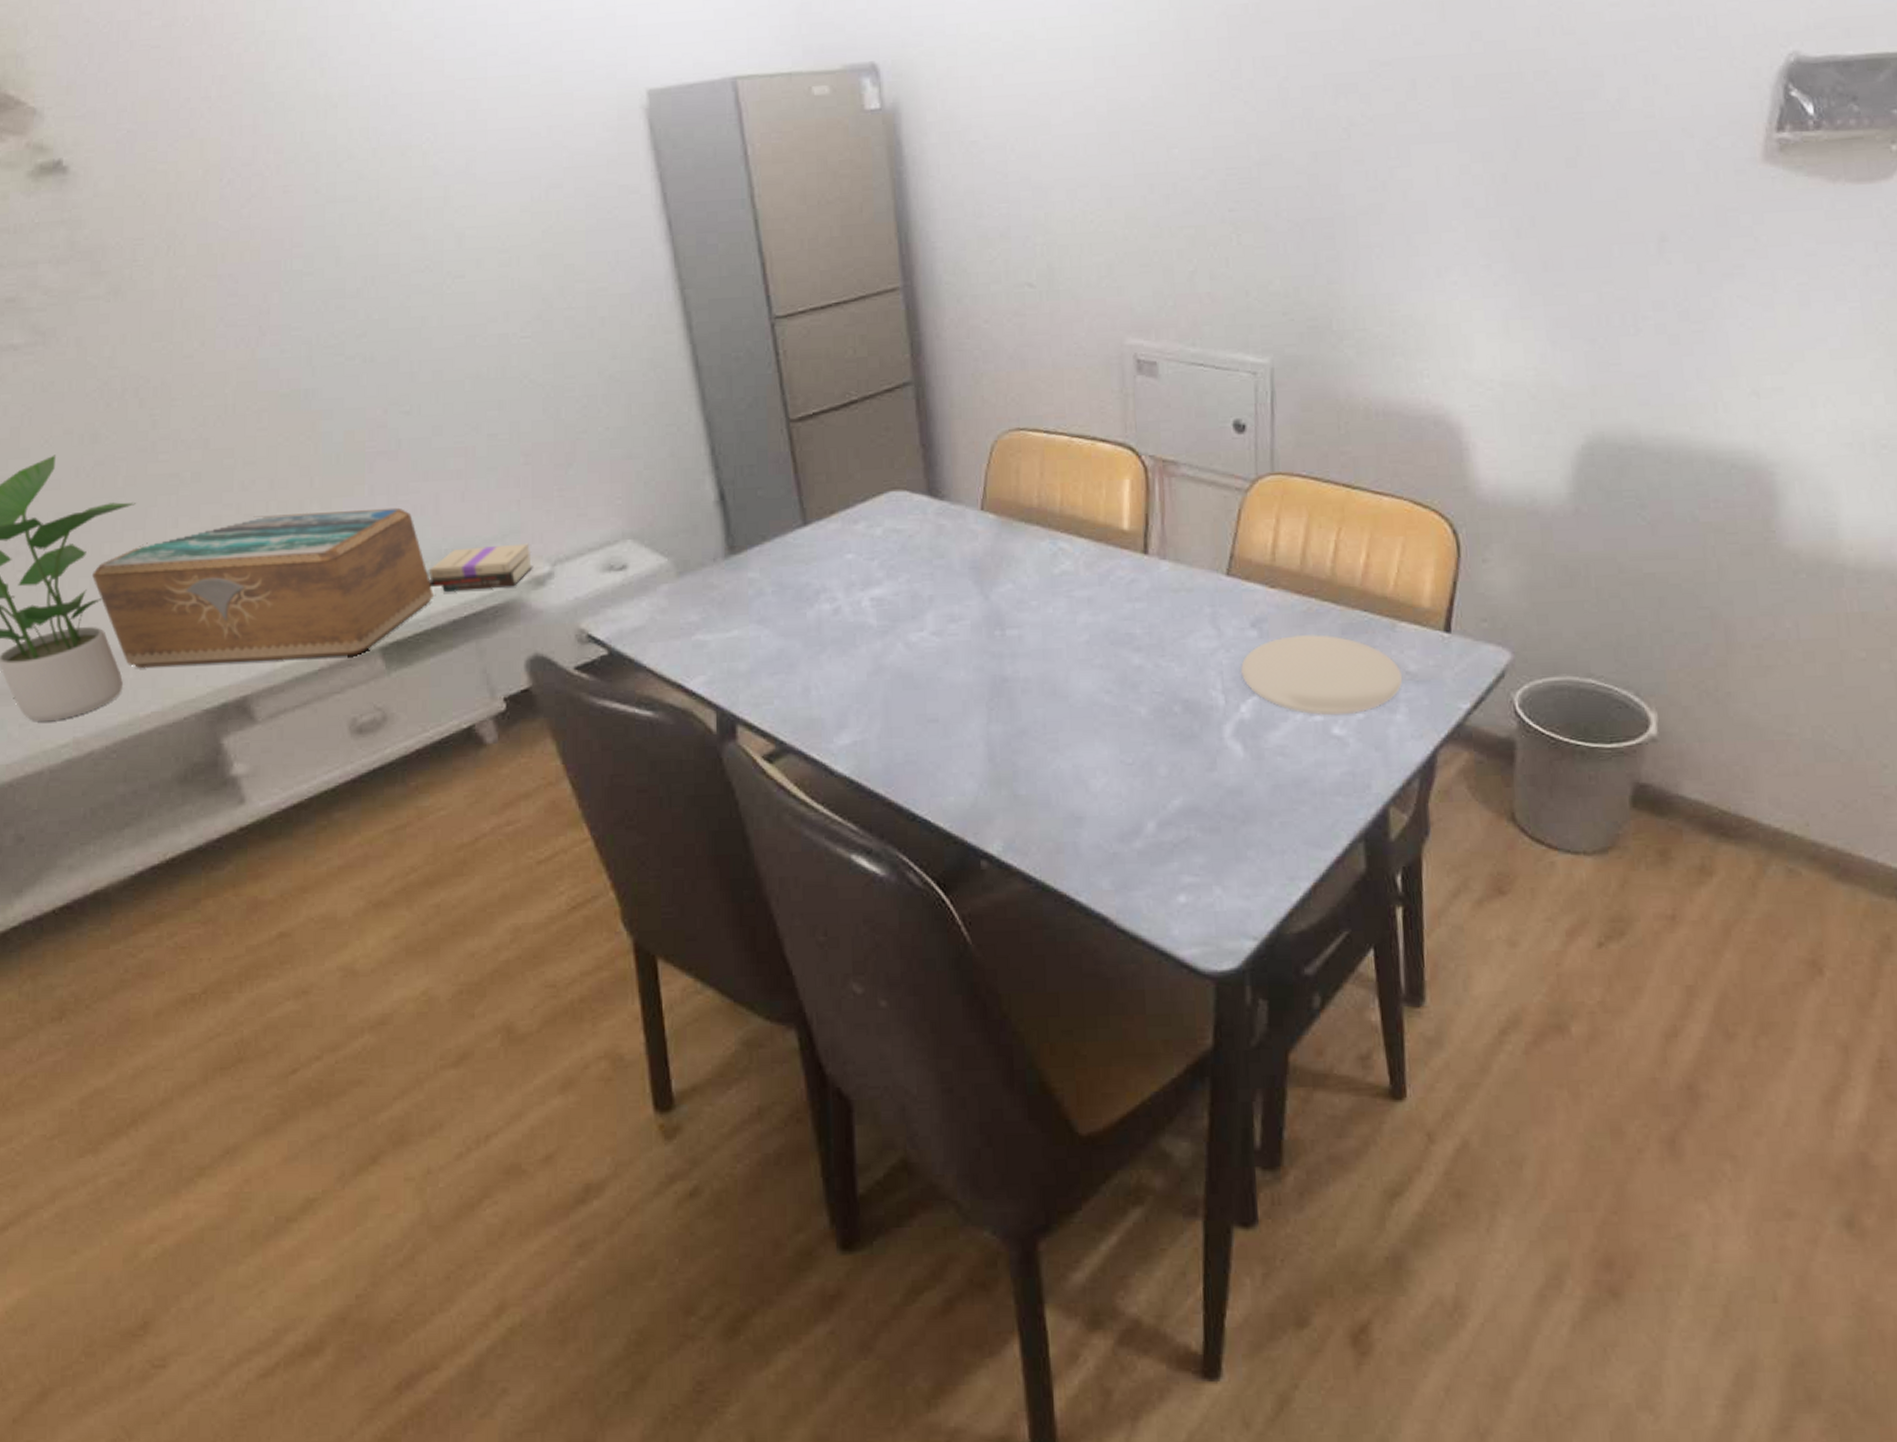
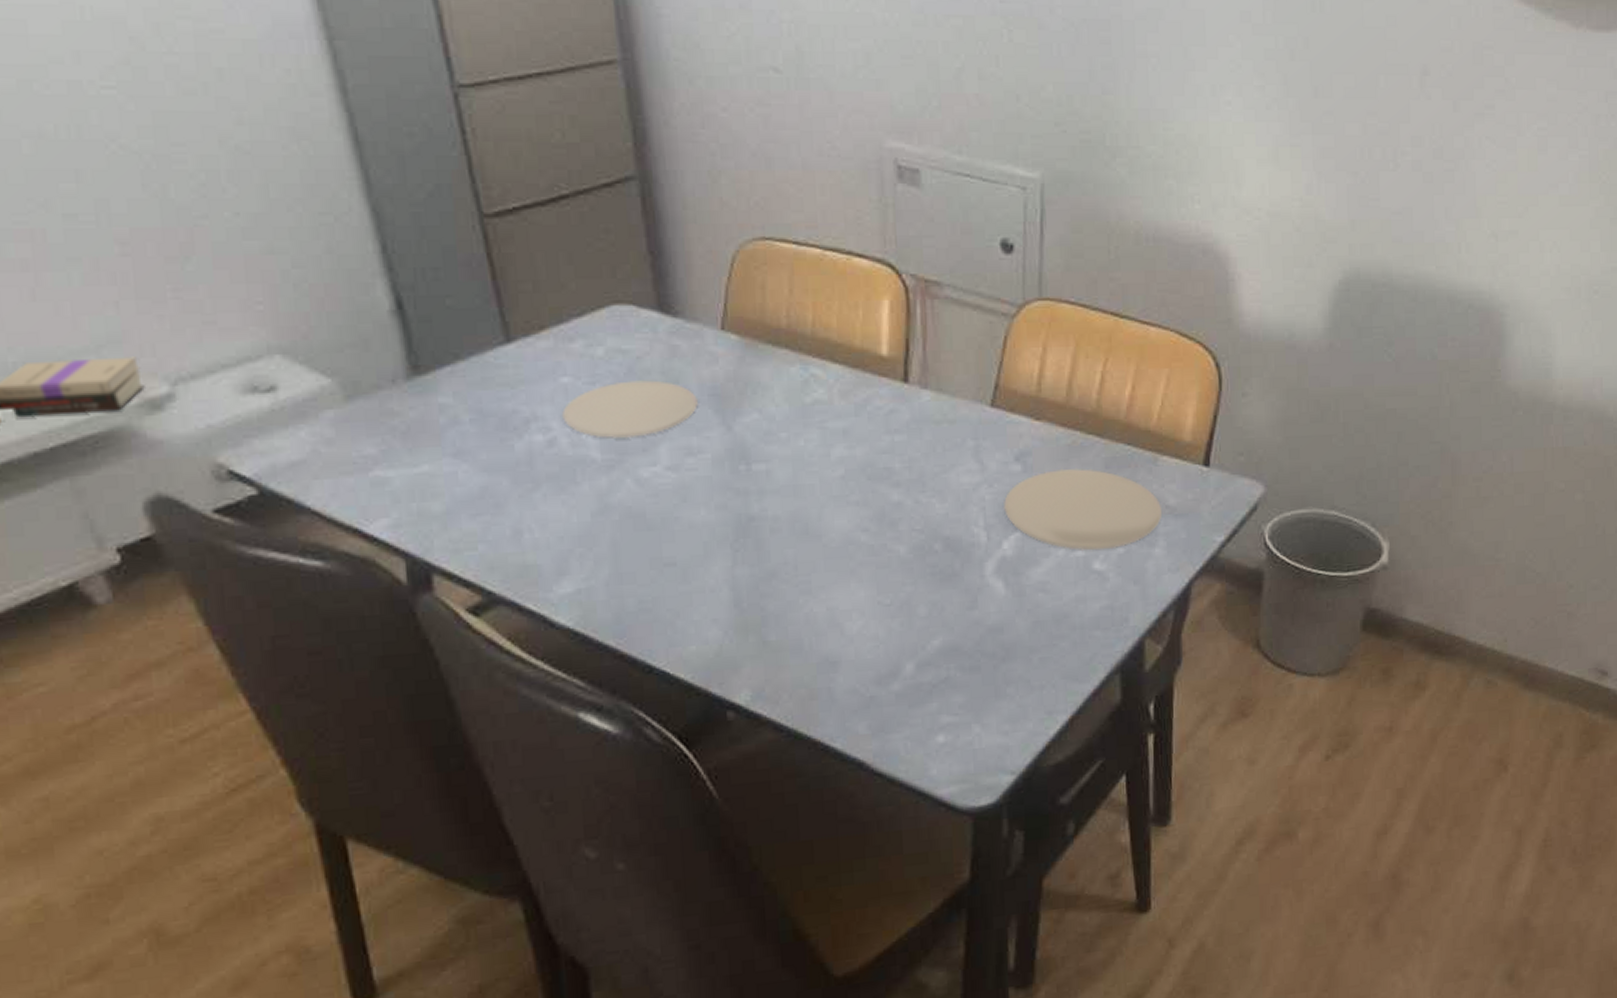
plate: none [845,555,960,608] -> present [561,380,698,439]

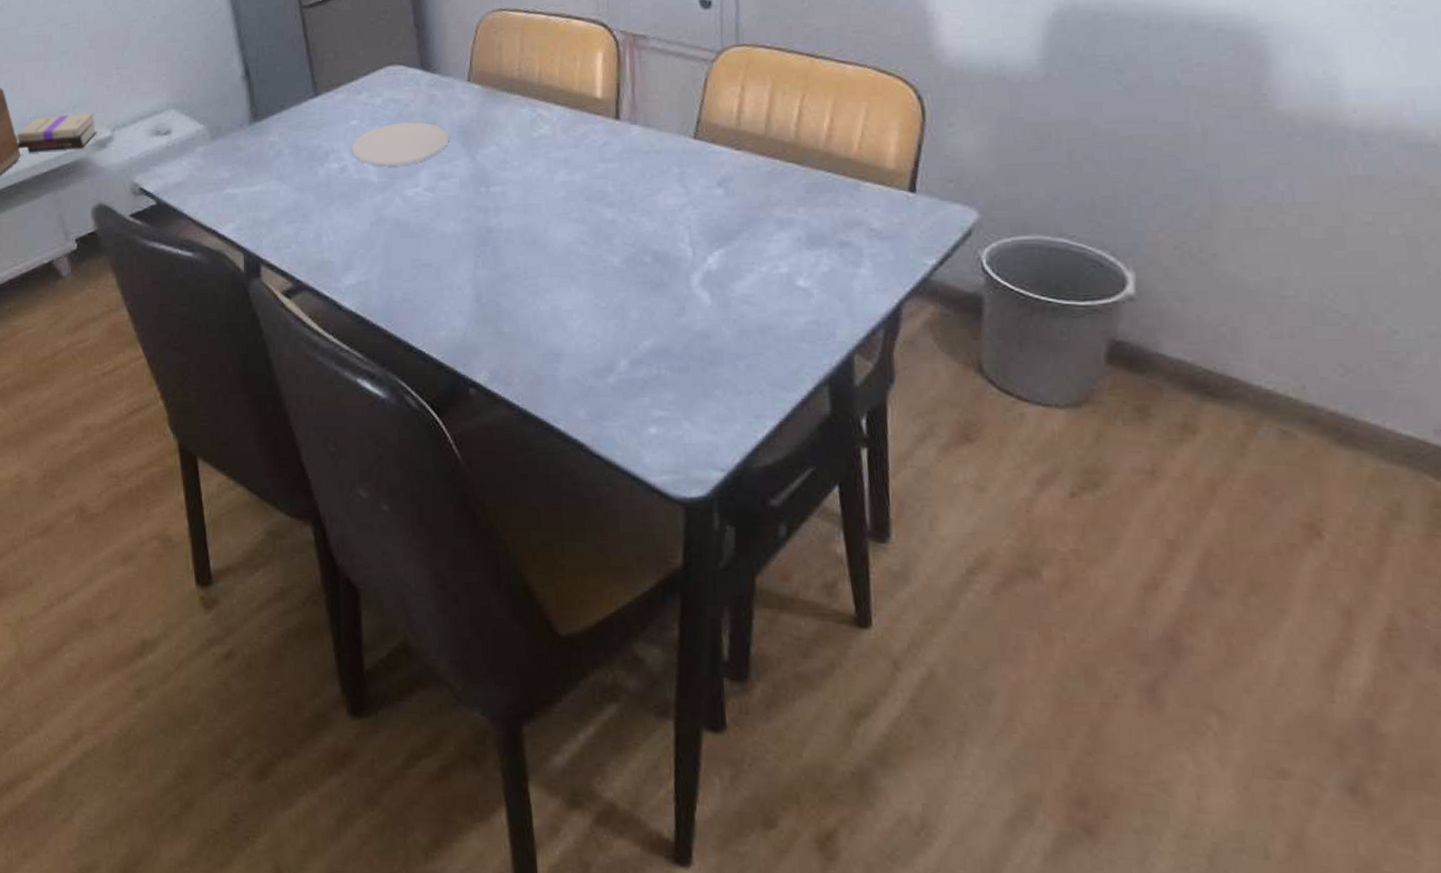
plate: present [1004,468,1163,551] -> none [708,193,867,269]

